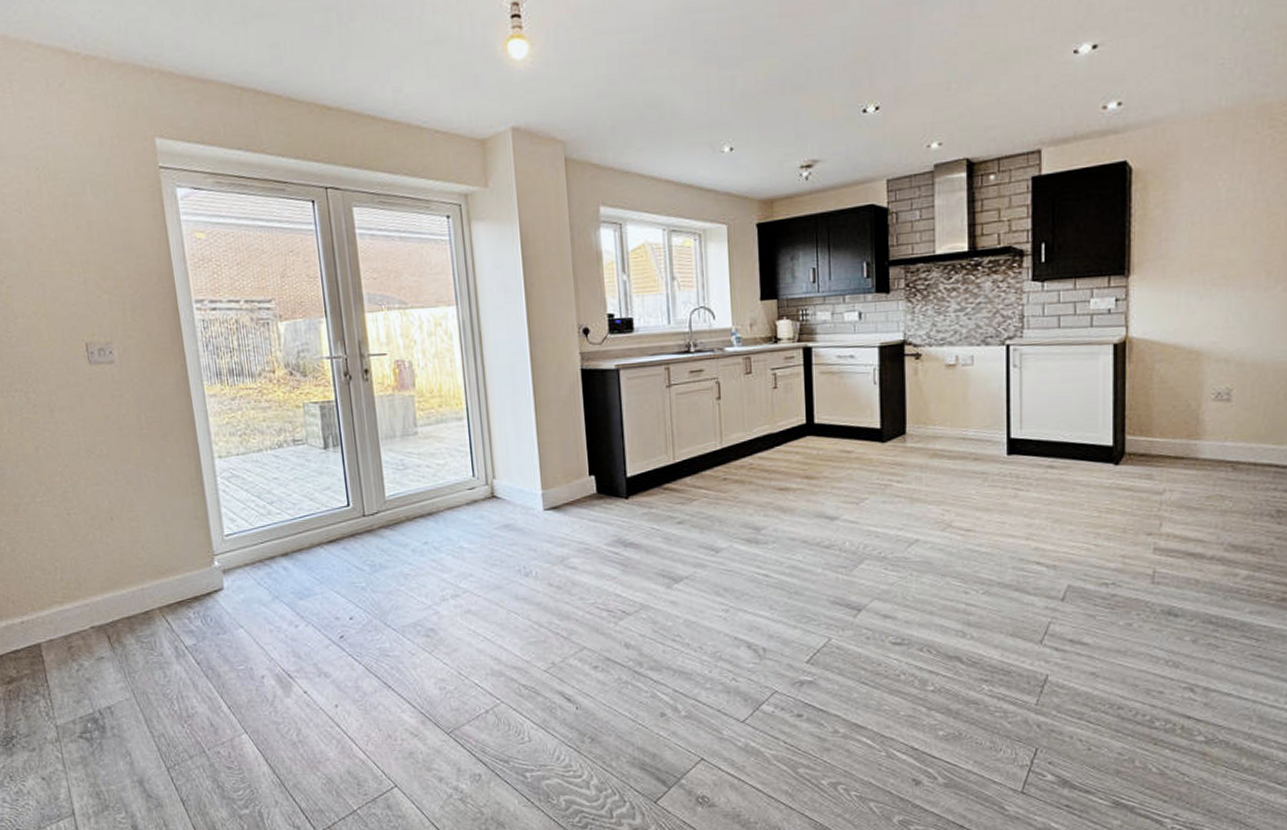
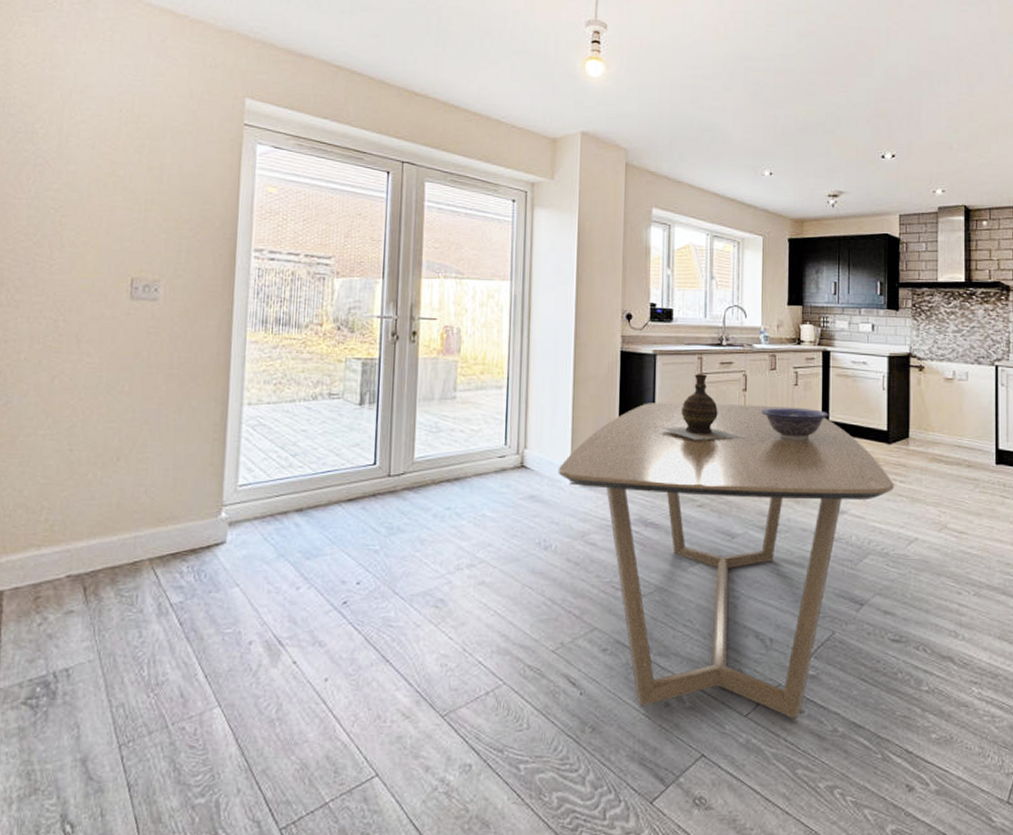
dining table: none [529,411,890,723] -> present [558,403,894,719]
ceramic jug: none [629,385,722,455] -> present [658,374,744,440]
decorative bowl: none [738,412,813,448] -> present [761,408,829,441]

